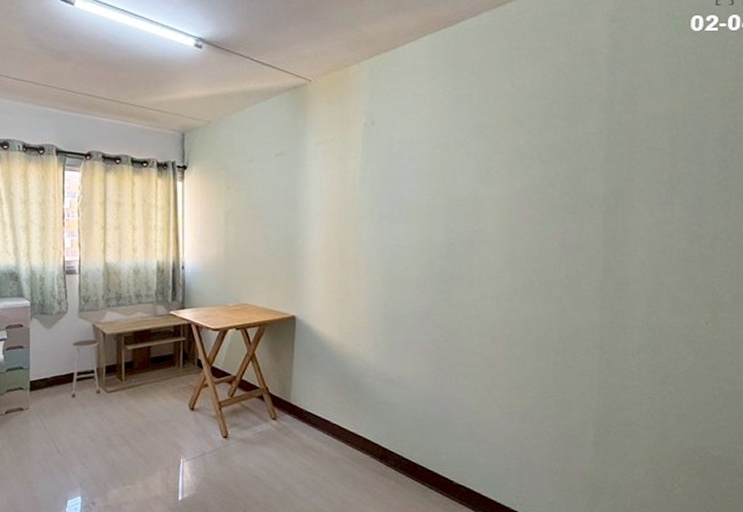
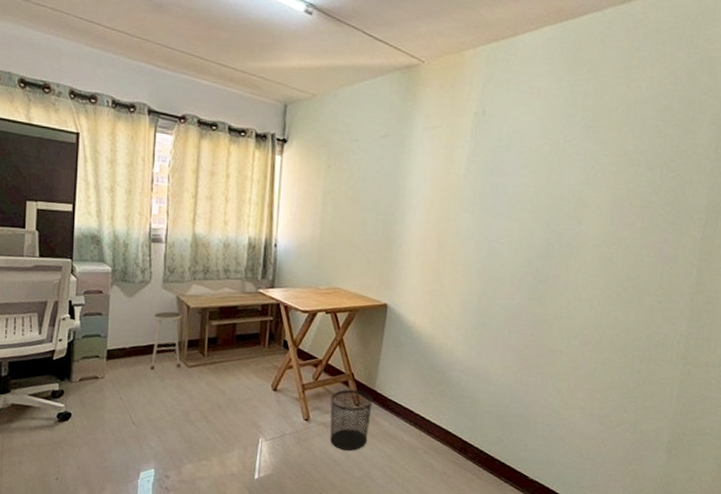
waste bin: none [247,404,289,466] -> present [329,389,373,451]

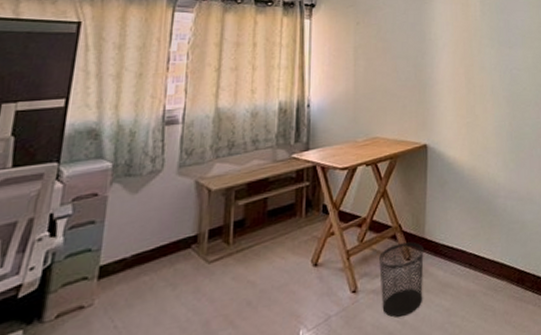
stool: present [150,311,182,371] -> none [158,199,202,279]

